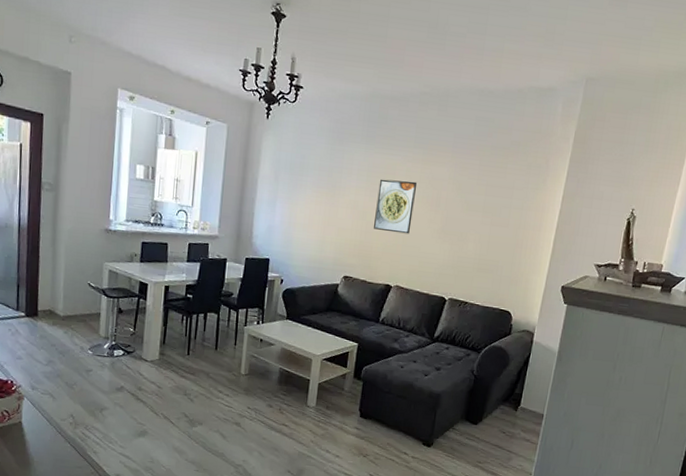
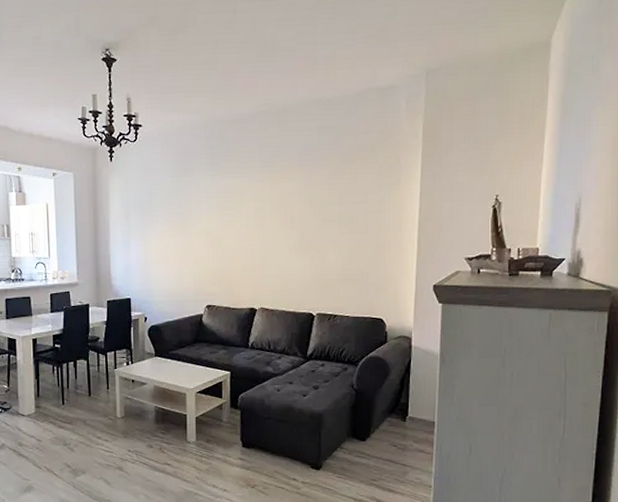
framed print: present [374,179,418,234] -> none [229,201,268,255]

